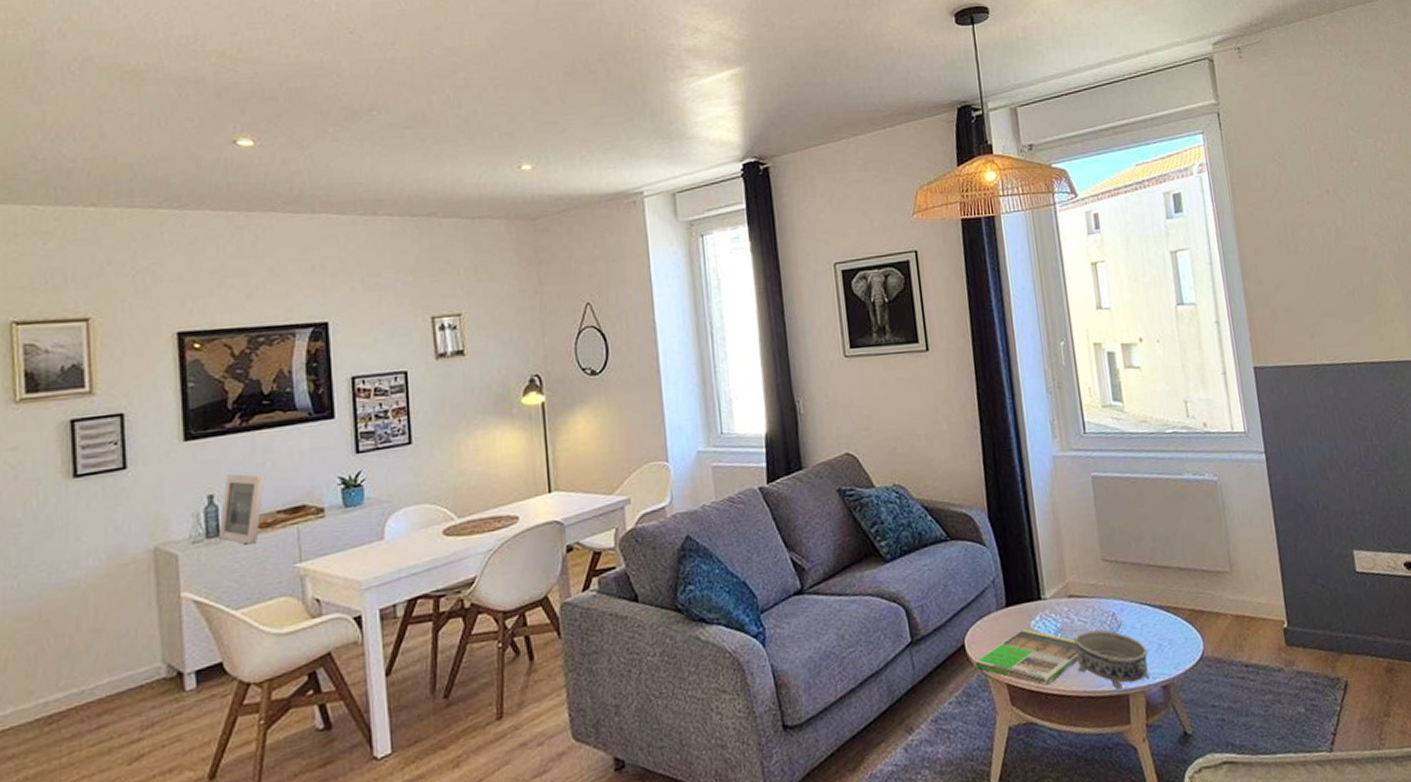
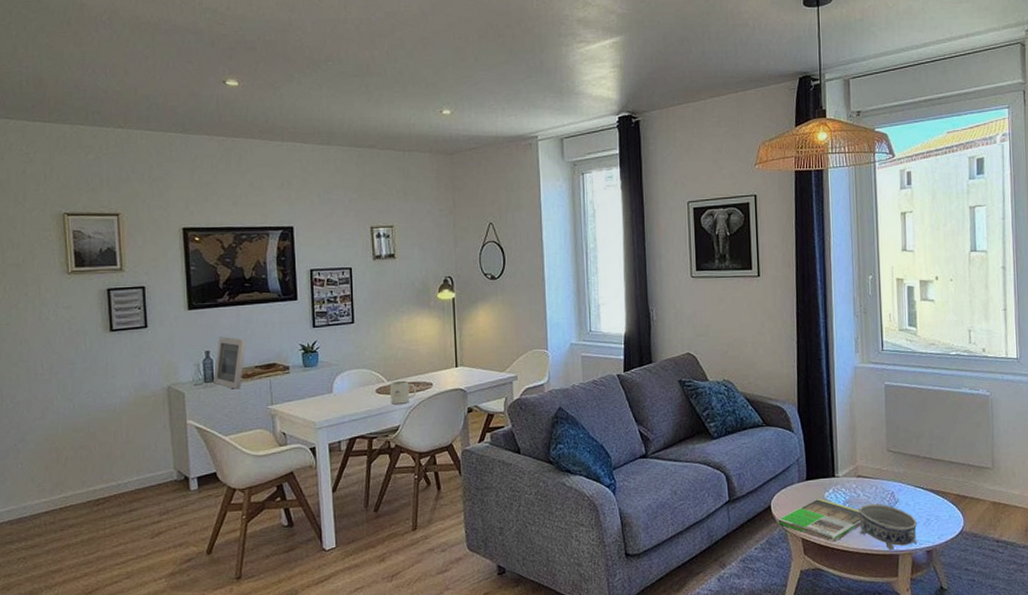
mug: none [462,515,498,549] -> present [390,380,417,404]

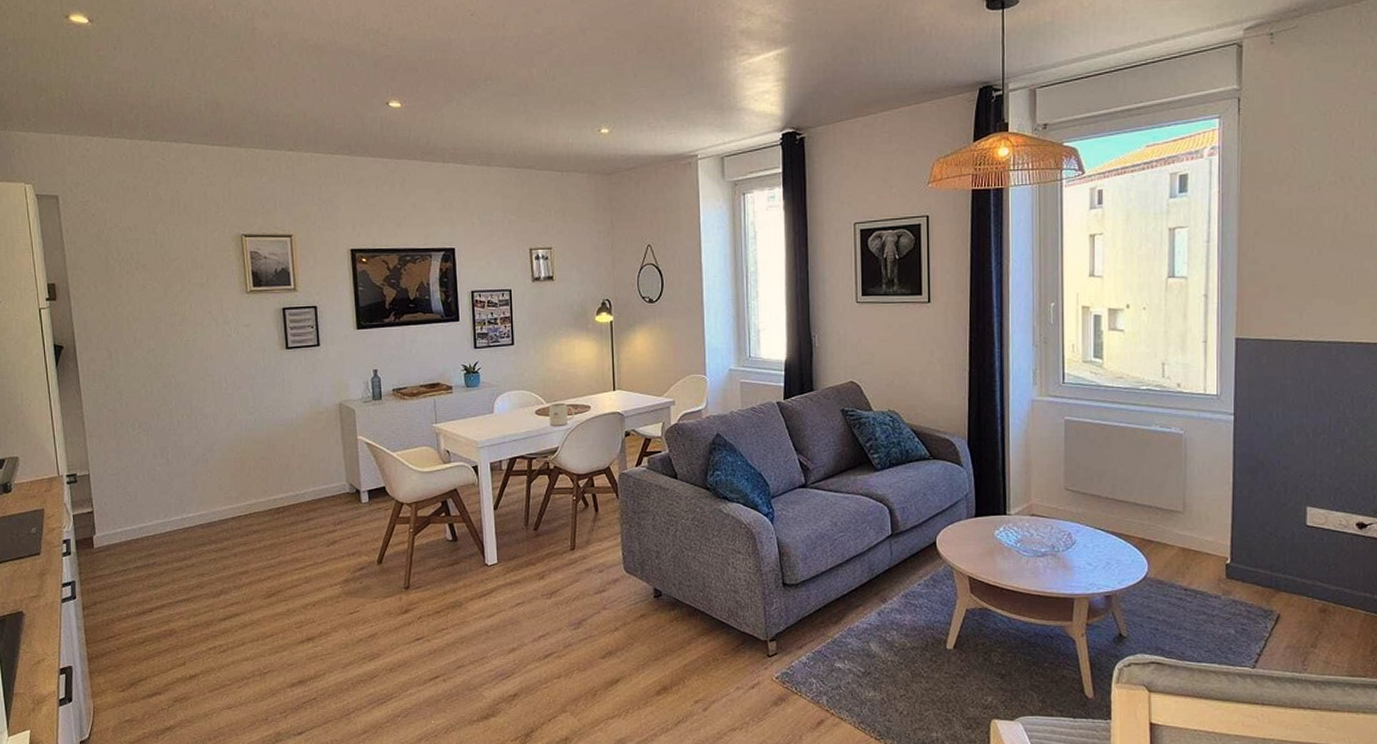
picture frame: present [214,336,247,389] -> none [381,356,412,407]
magazine: present [777,498,861,543] -> none [942,536,1033,583]
decorative bowl: present [859,503,918,550] -> none [1032,544,1096,593]

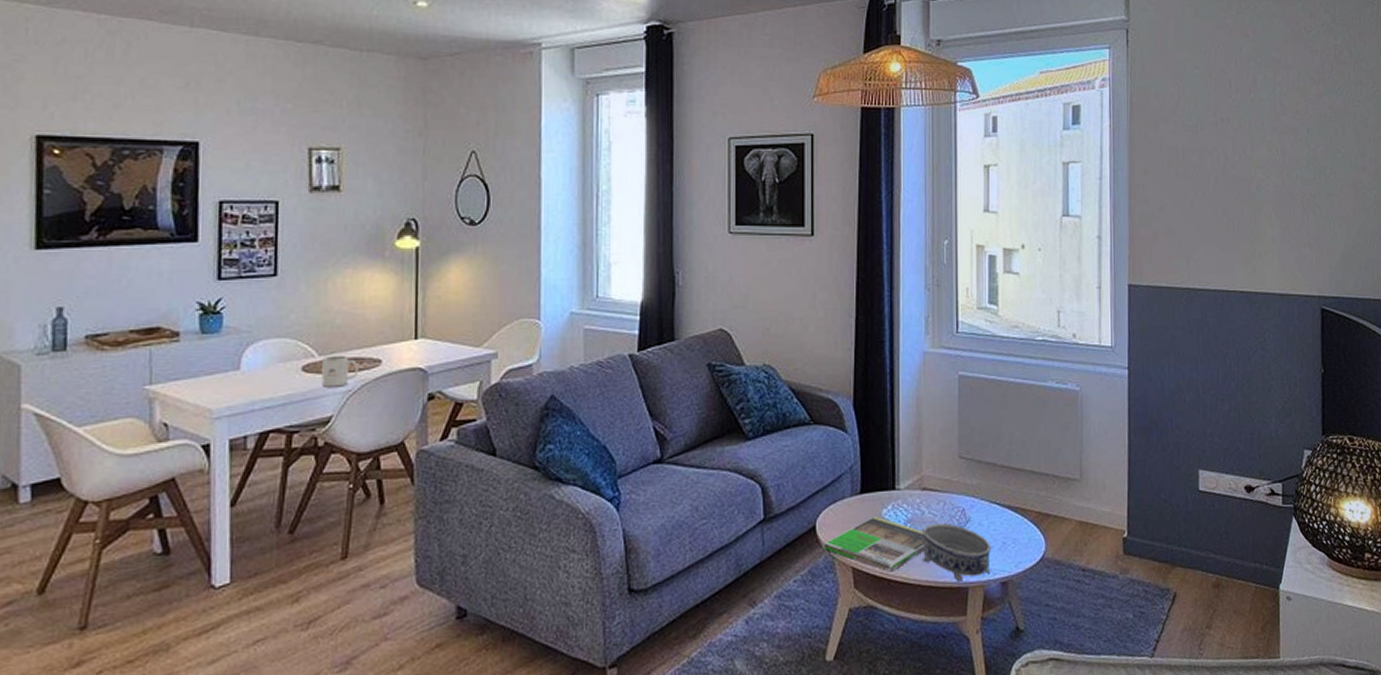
magazine: none [942,536,1033,583] -> present [822,516,924,573]
decorative bowl: none [1032,544,1096,593] -> present [923,523,992,582]

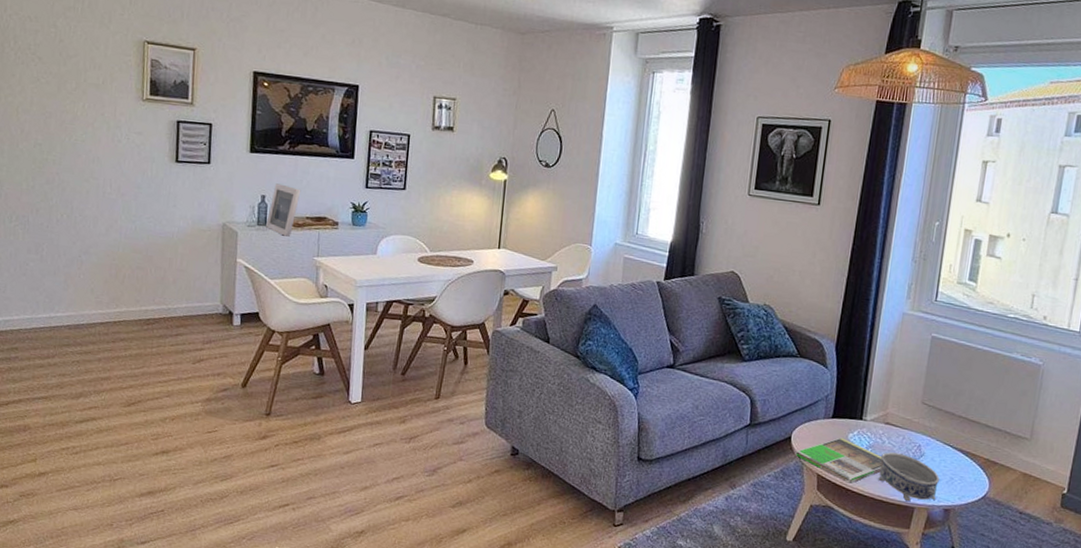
picture frame: none [66,288,120,362] -> present [266,183,301,237]
mug: present [322,355,359,387] -> none [431,252,458,277]

